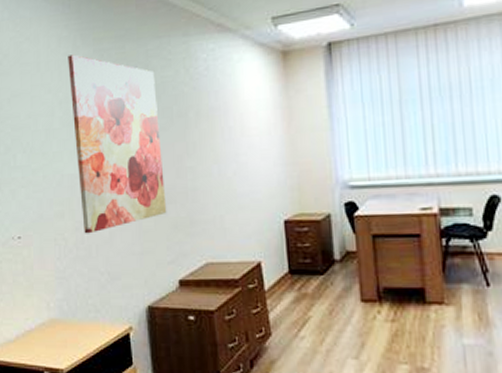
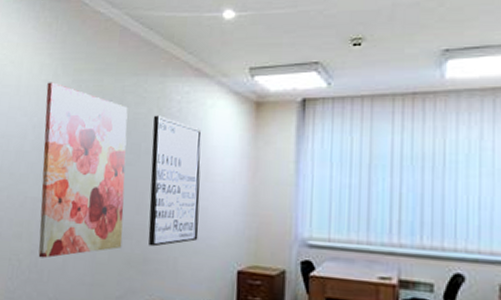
wall art: none [181,76,242,208] -> present [148,115,202,247]

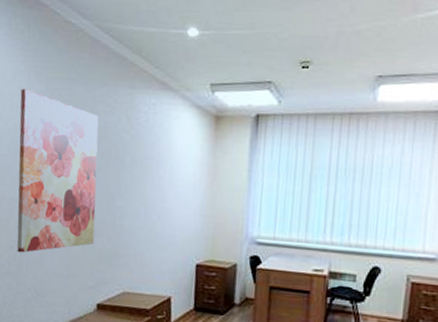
wall art: present [148,115,202,247] -> none [117,124,167,243]

